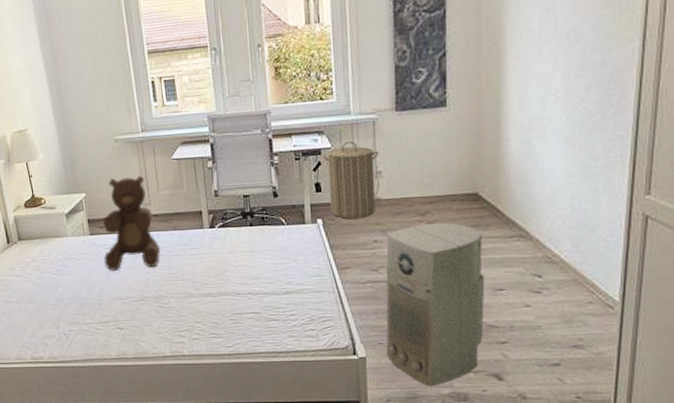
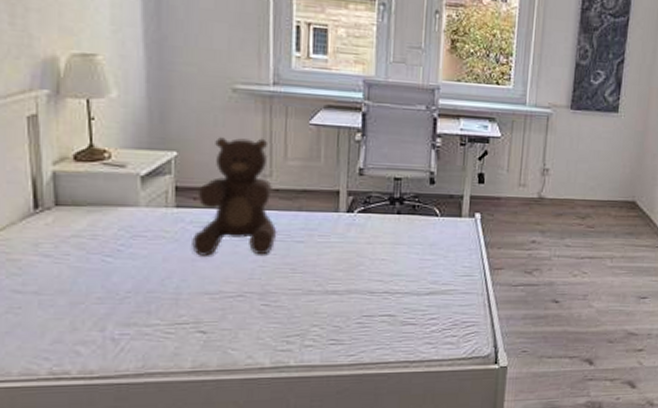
laundry hamper: present [322,140,379,219] -> none [490,132,549,217]
air purifier: present [386,222,485,386] -> none [529,227,634,396]

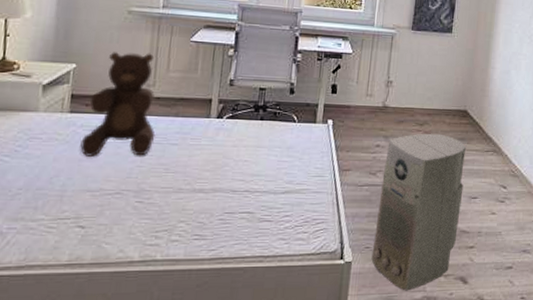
air purifier: none [529,227,634,396] -> present [371,133,466,291]

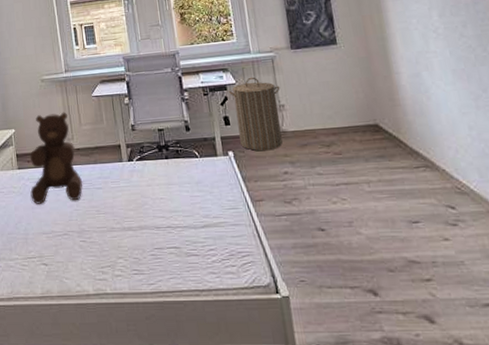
laundry hamper: none [342,49,393,123] -> present [228,77,283,151]
air purifier: present [371,133,466,291] -> none [296,153,407,330]

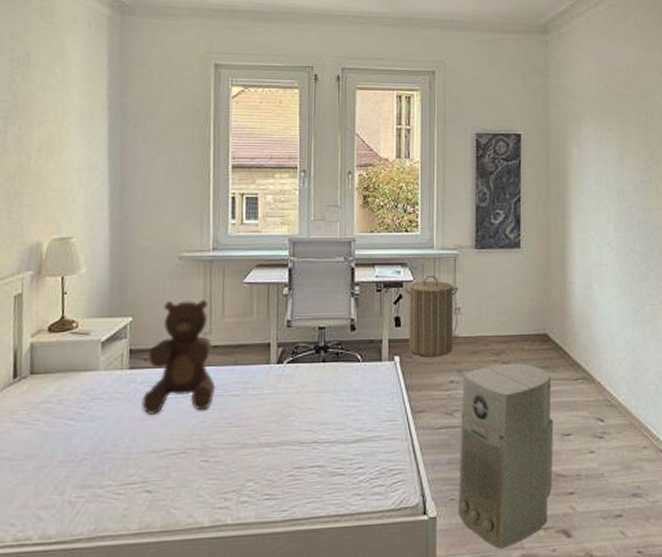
air purifier: none [296,153,407,330] -> present [458,363,554,549]

